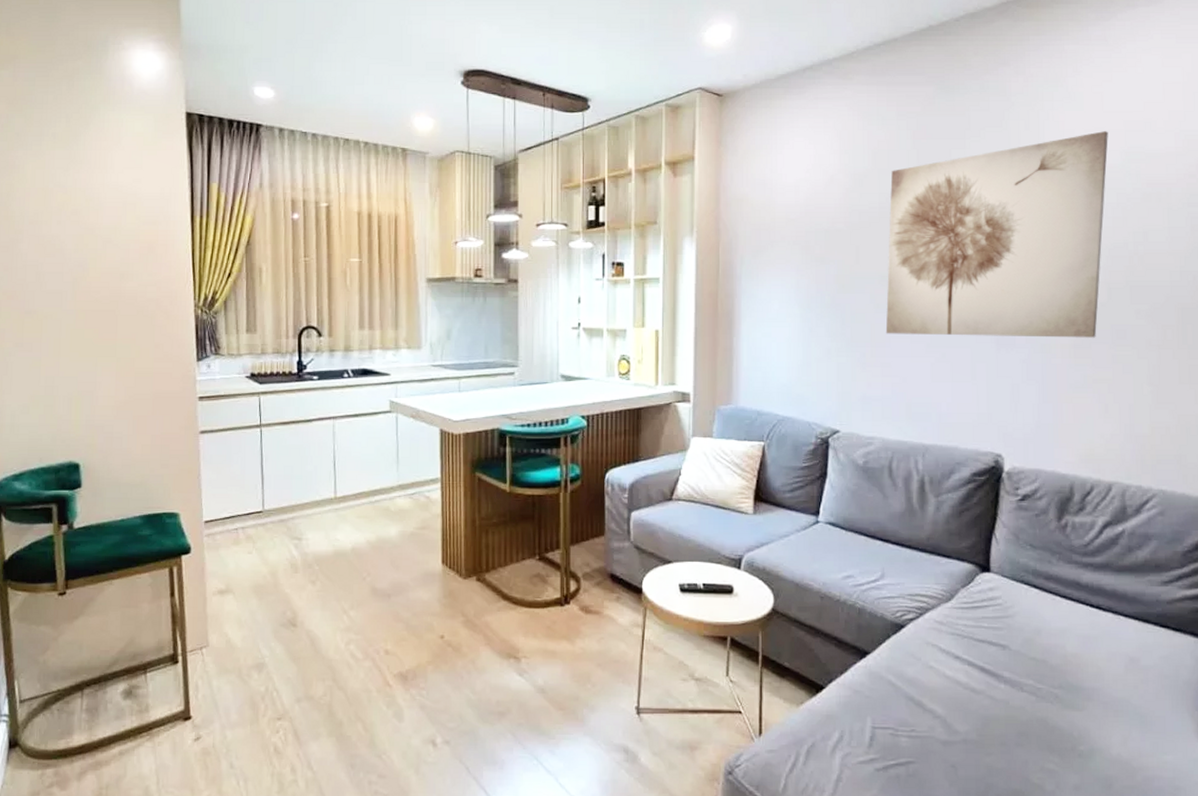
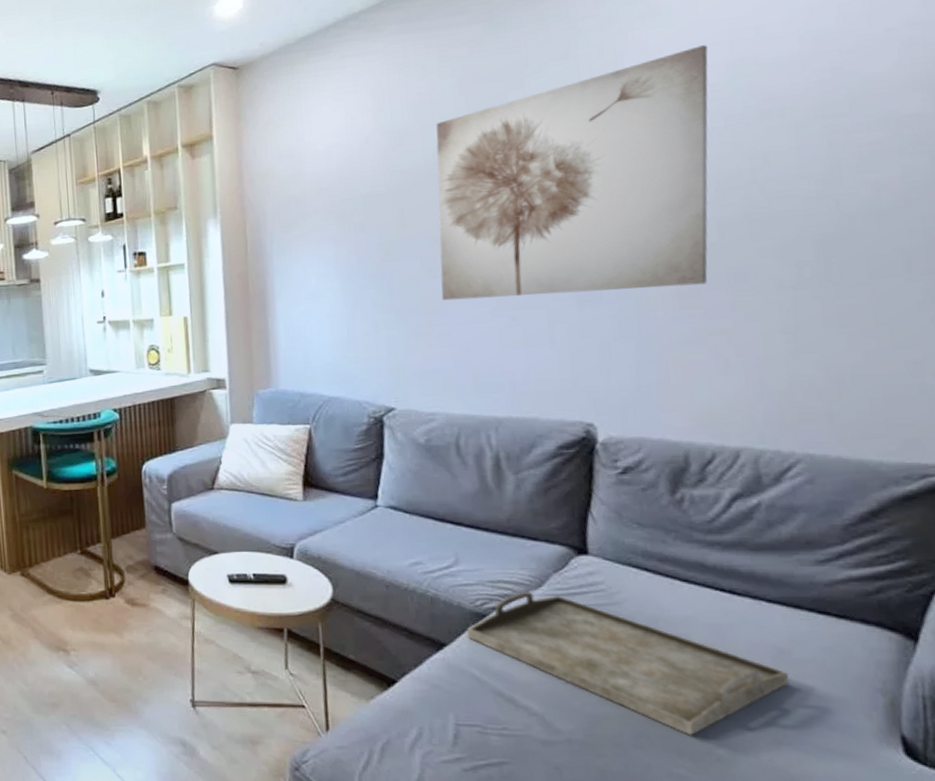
serving tray: none [887,603,1137,735] -> present [466,590,789,736]

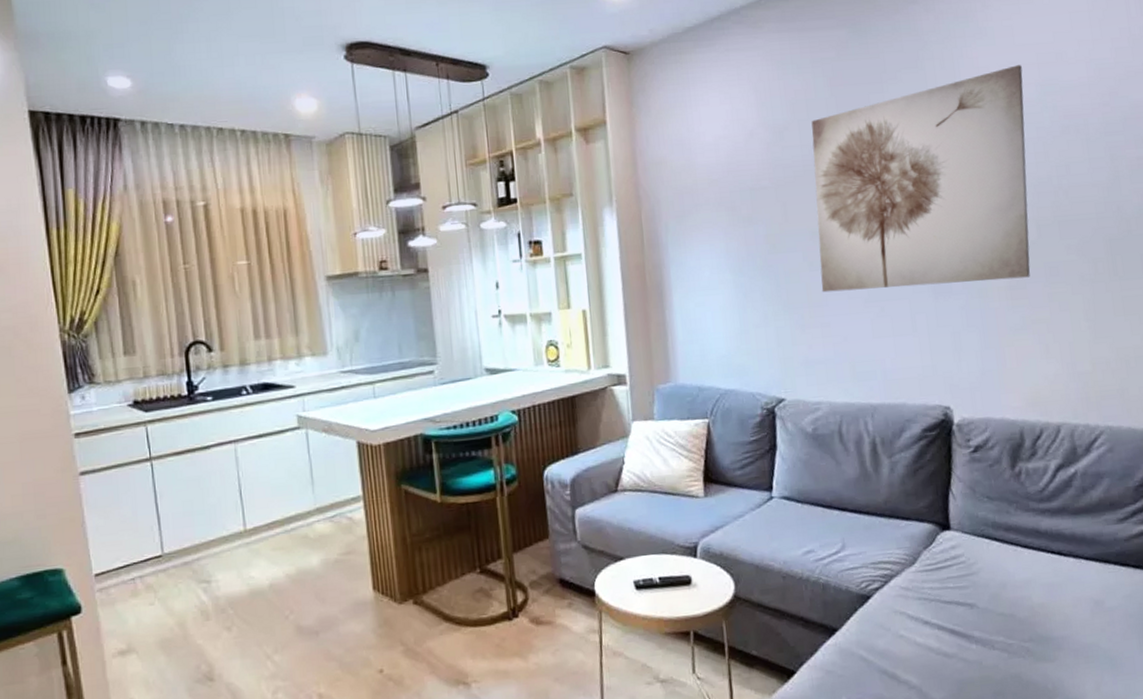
serving tray: present [466,590,789,736] -> none [854,569,1104,689]

